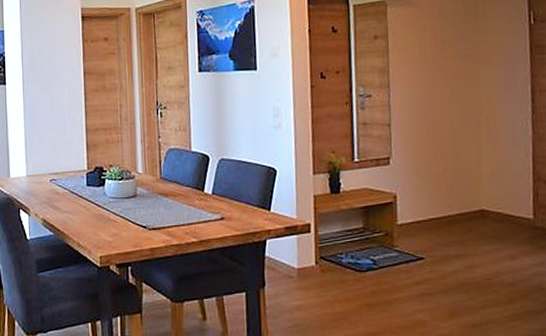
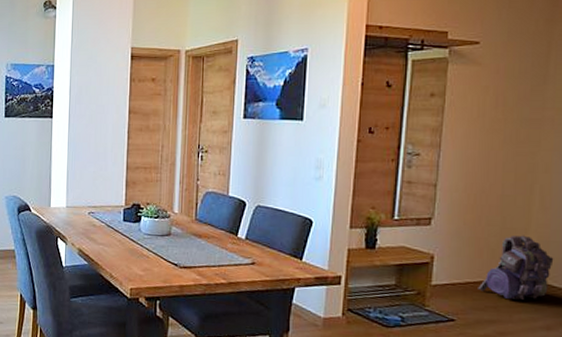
backpack: none [441,167,508,233] -> present [478,235,554,300]

